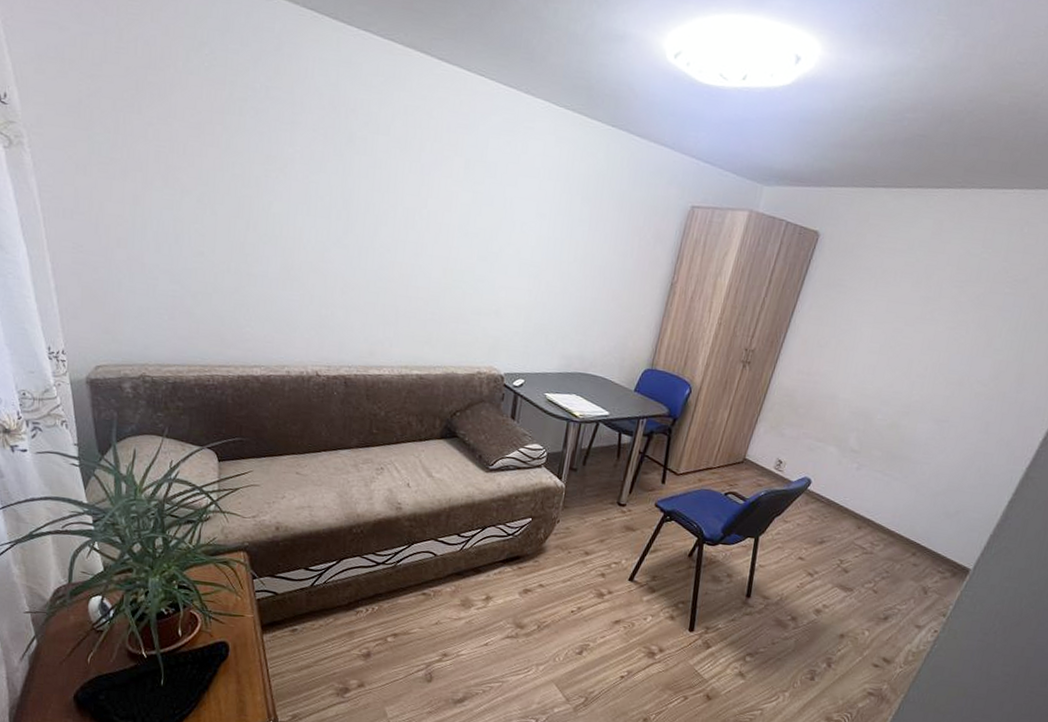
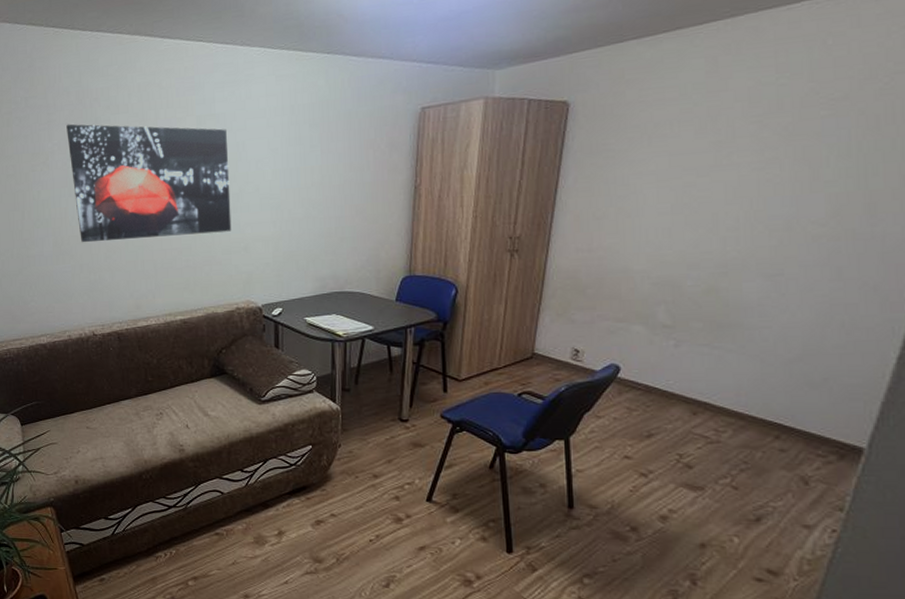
wall art: none [313,131,496,292] -> present [66,124,232,243]

